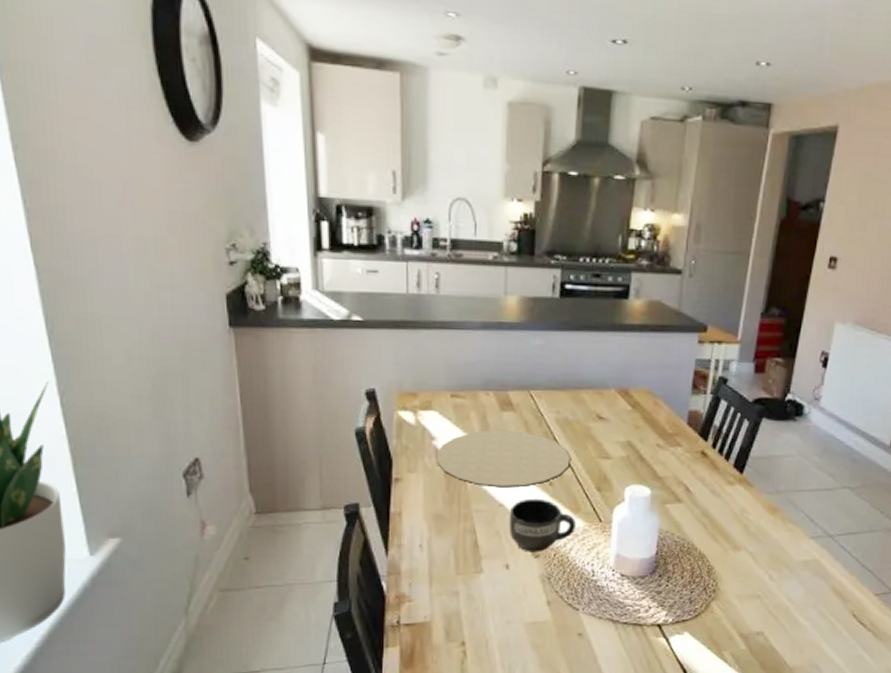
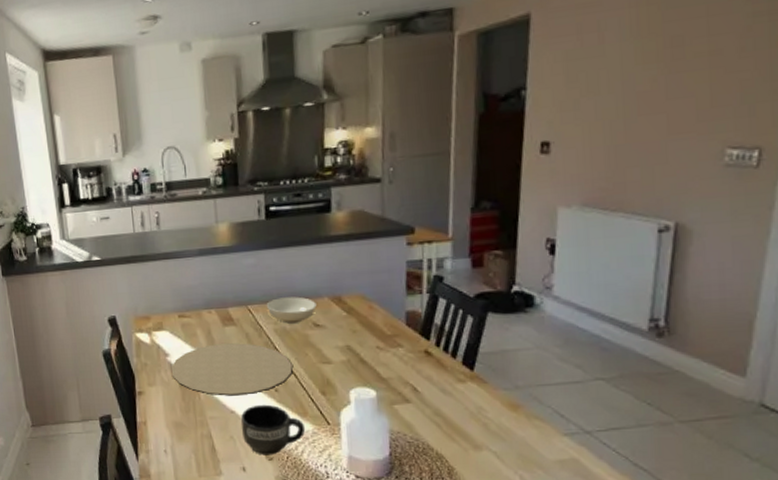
bowl: none [550,385,603,414] -> present [266,296,317,324]

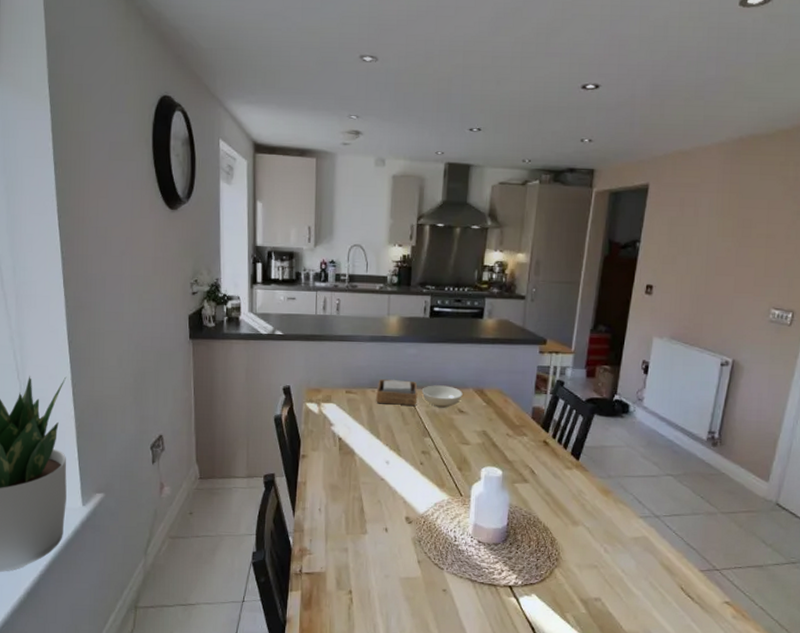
placemat: present [171,343,293,396] -> none [333,419,437,465]
napkin holder: none [213,295,263,326] -> present [376,379,418,406]
mug: present [241,404,306,455] -> none [388,474,442,519]

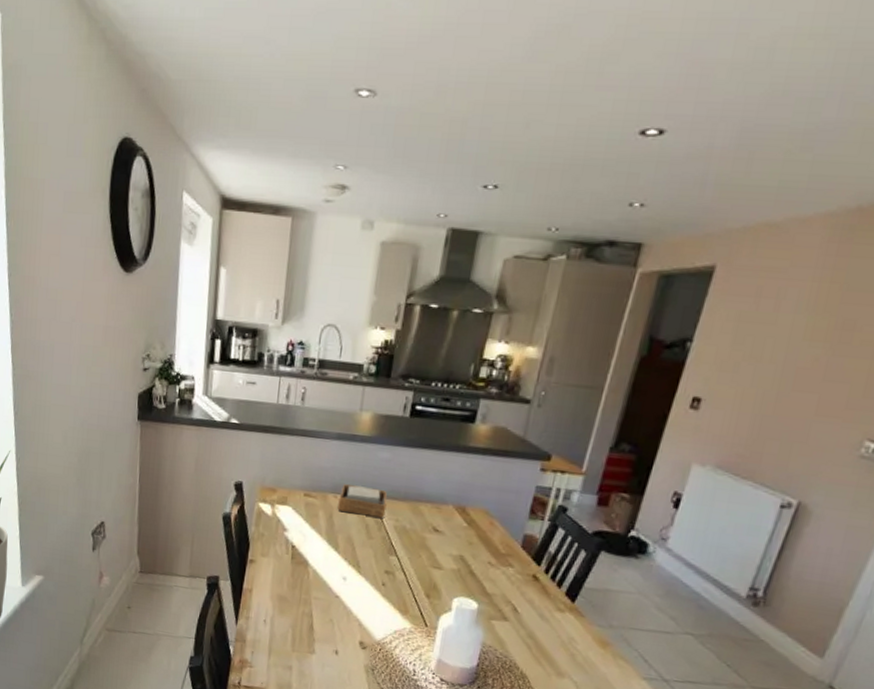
bowl: present [421,385,463,408] -> none [391,496,441,525]

